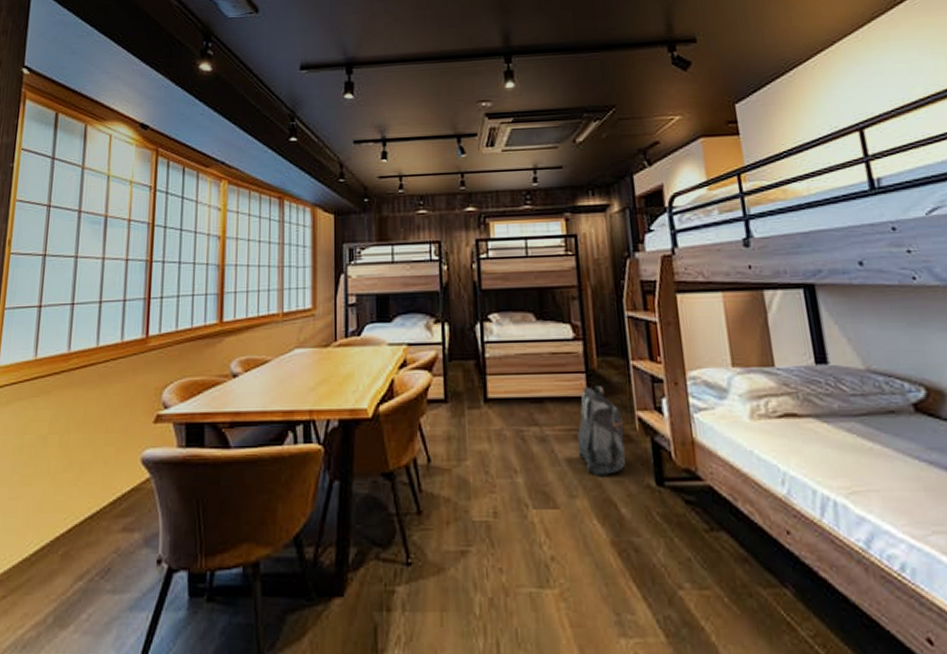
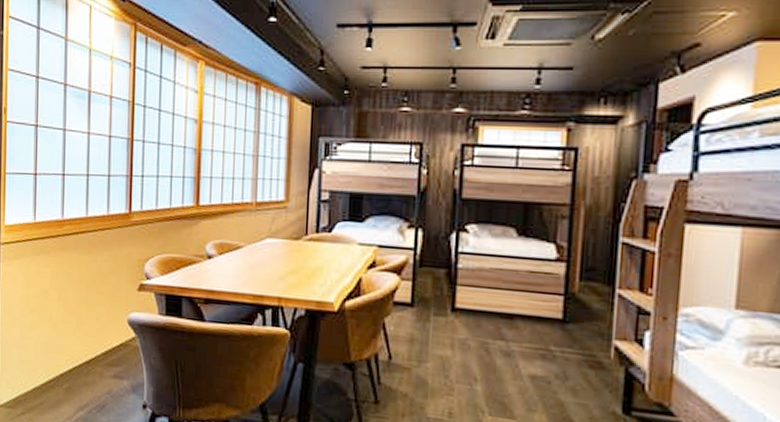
backpack: present [578,386,627,477] -> none [543,309,597,397]

